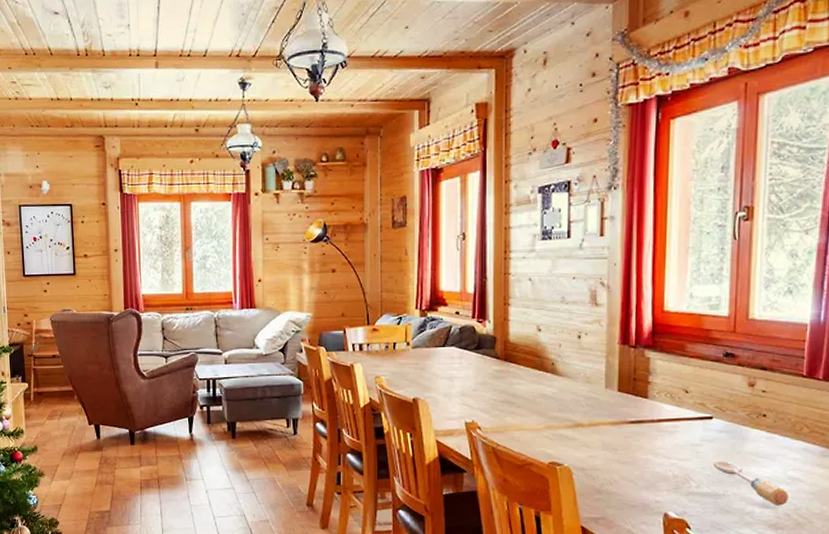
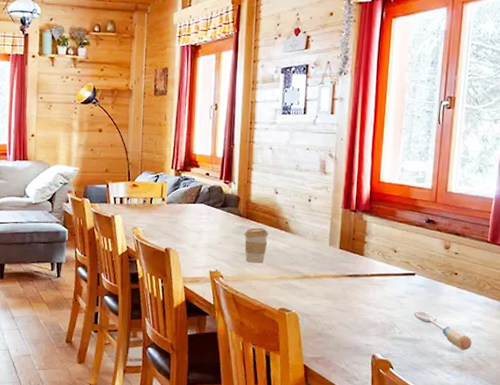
coffee cup: none [503,371,532,411] -> present [244,228,268,263]

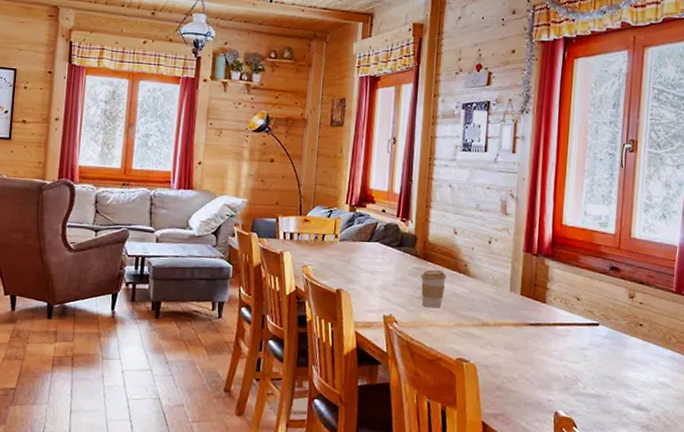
spoon: present [413,311,472,350] -> none [597,364,659,409]

